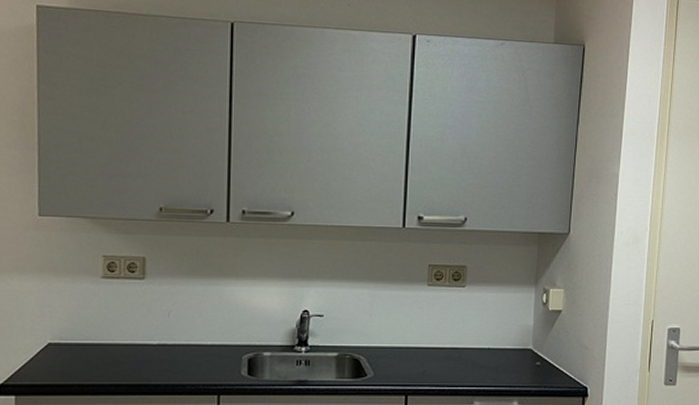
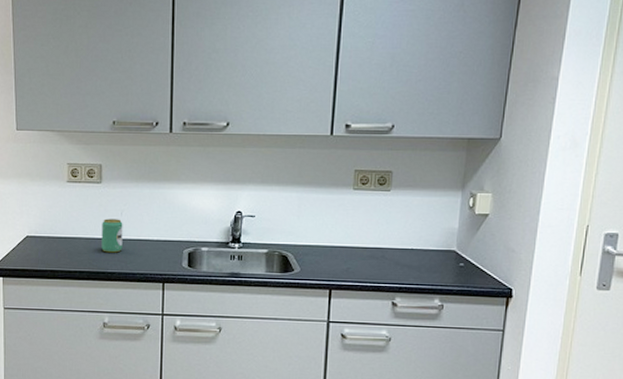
beverage can: none [143,321,171,361] -> present [101,218,123,253]

